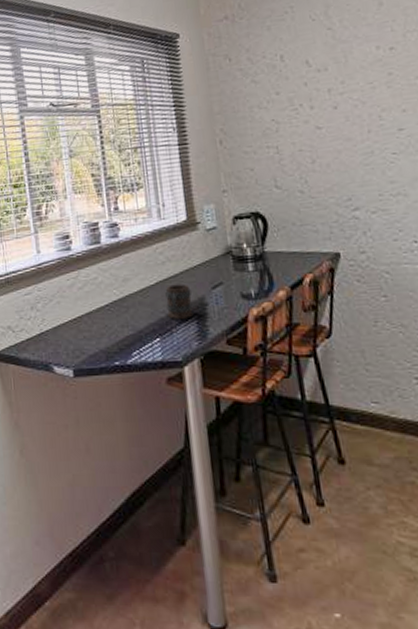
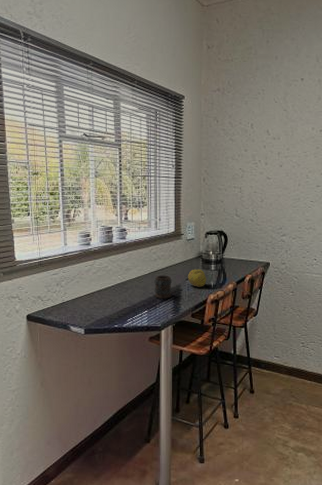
fruit: none [213,271,244,299] -> present [187,269,207,287]

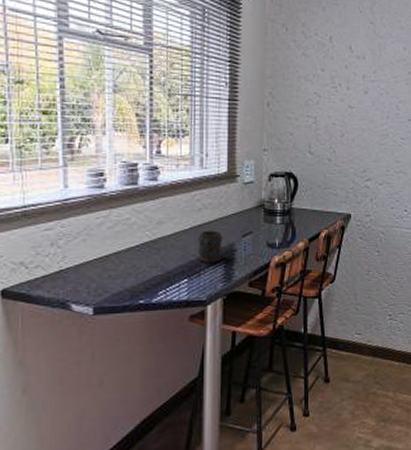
fruit: present [187,269,207,287] -> none [244,222,270,246]

